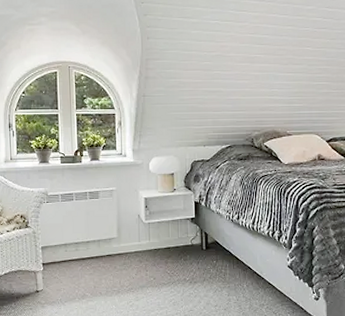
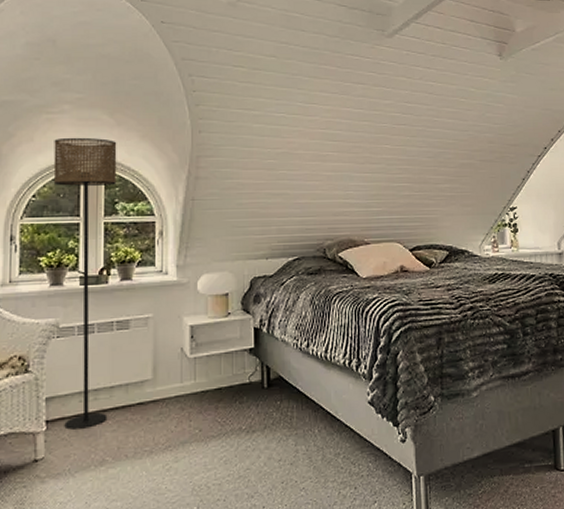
floor lamp: none [35,44,86,271] -> present [53,137,117,430]

